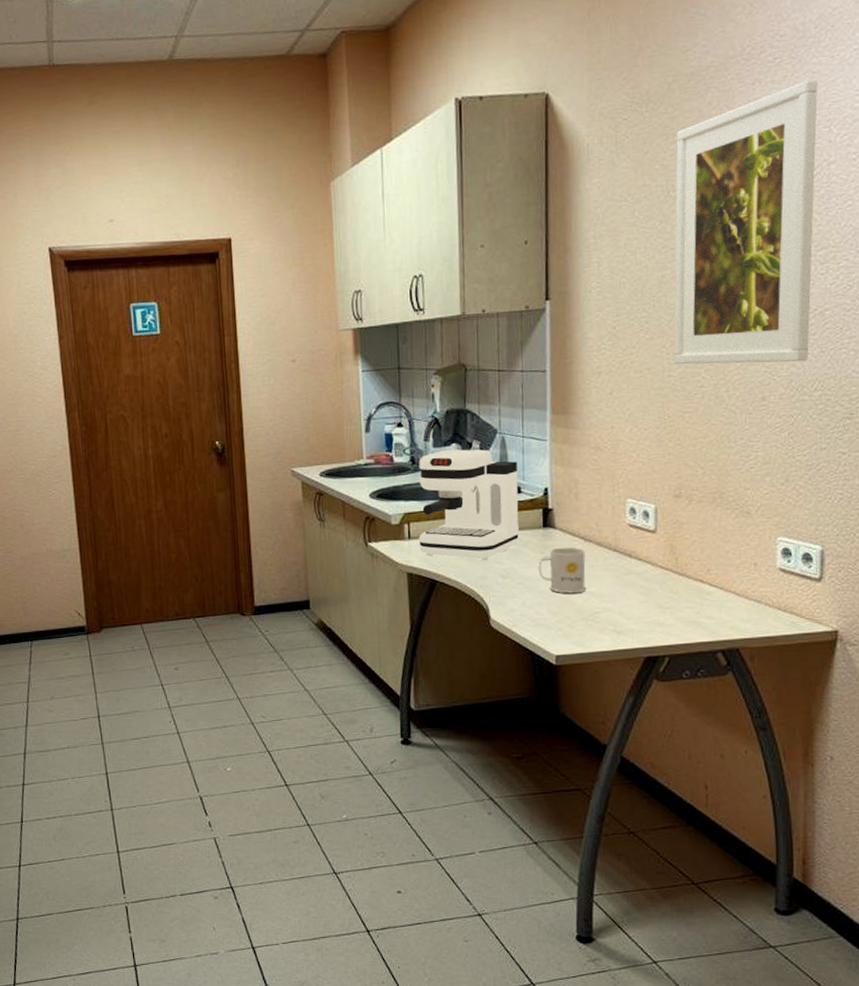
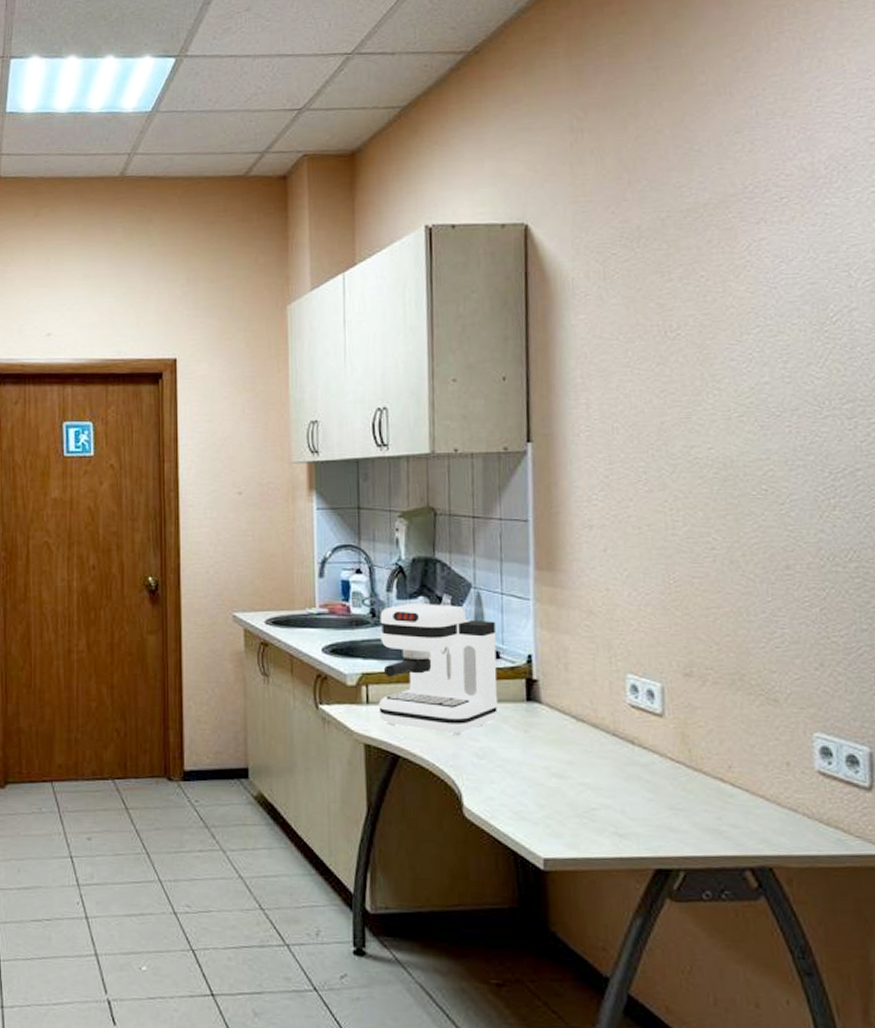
mug: present [538,547,587,594] -> none [521,726,580,784]
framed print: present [673,79,818,365] -> none [672,221,840,527]

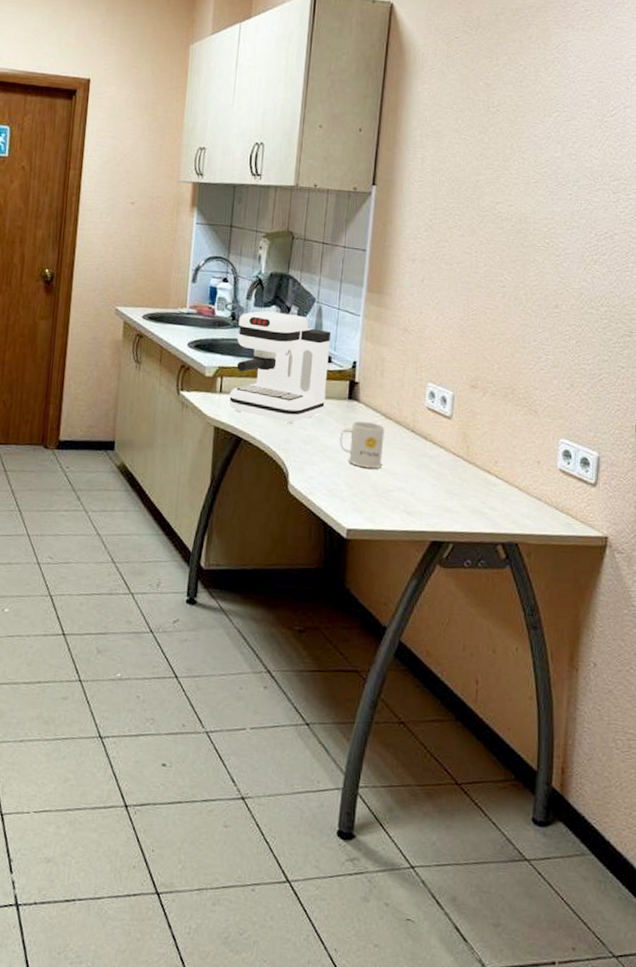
mug: none [521,726,580,784] -> present [339,421,385,469]

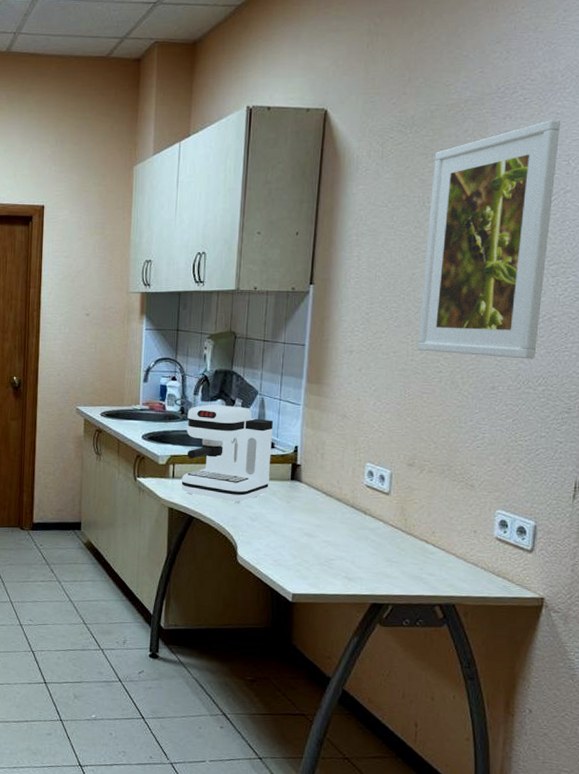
mug: present [339,421,385,469] -> none [283,499,326,541]
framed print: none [481,33,620,278] -> present [417,119,560,359]

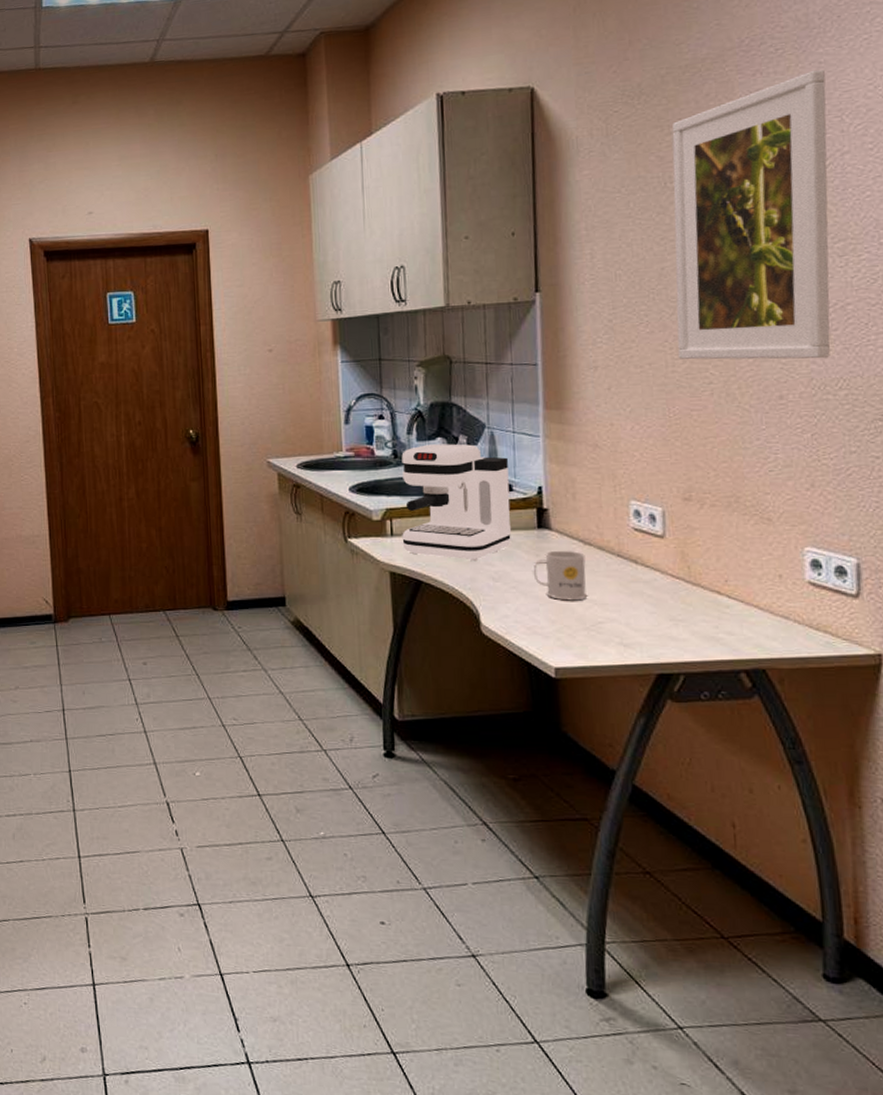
mug: none [283,499,326,541] -> present [533,550,588,601]

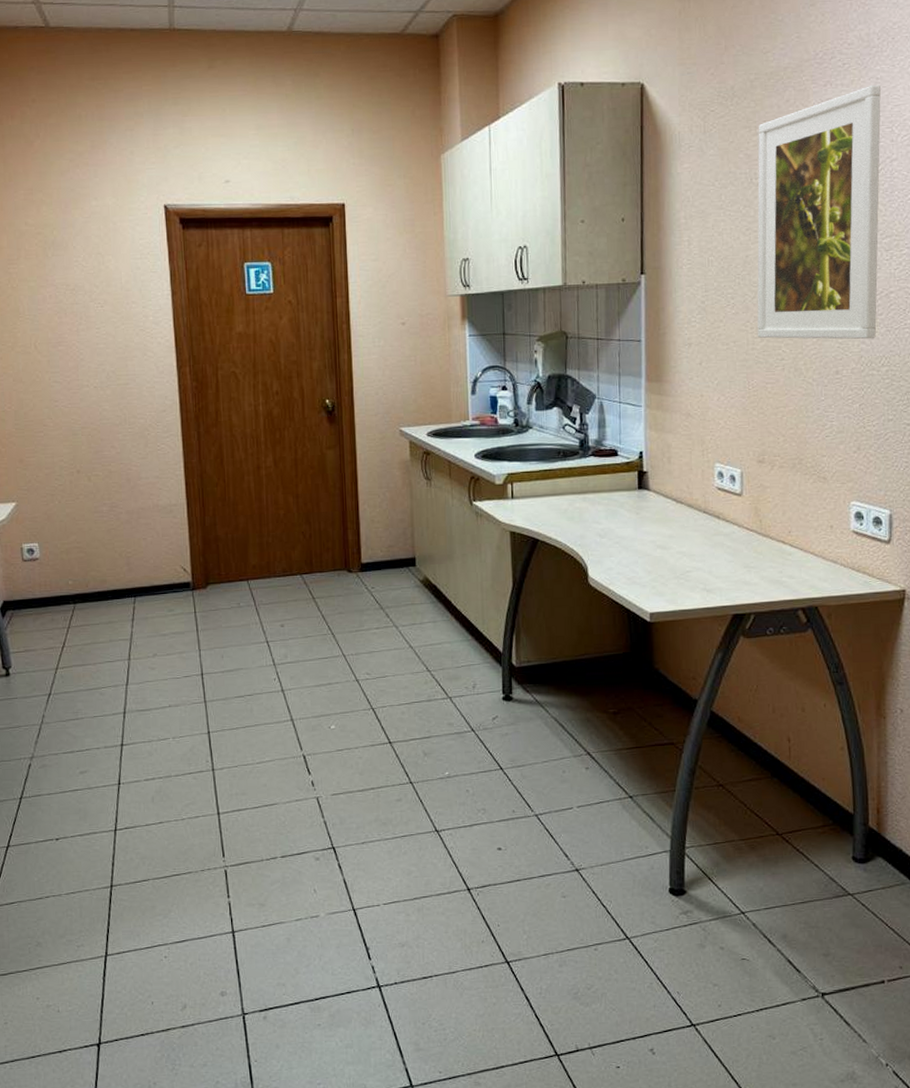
coffee maker: present [401,444,512,562] -> none [521,413,616,521]
mug: present [533,550,588,601] -> none [633,508,678,553]

